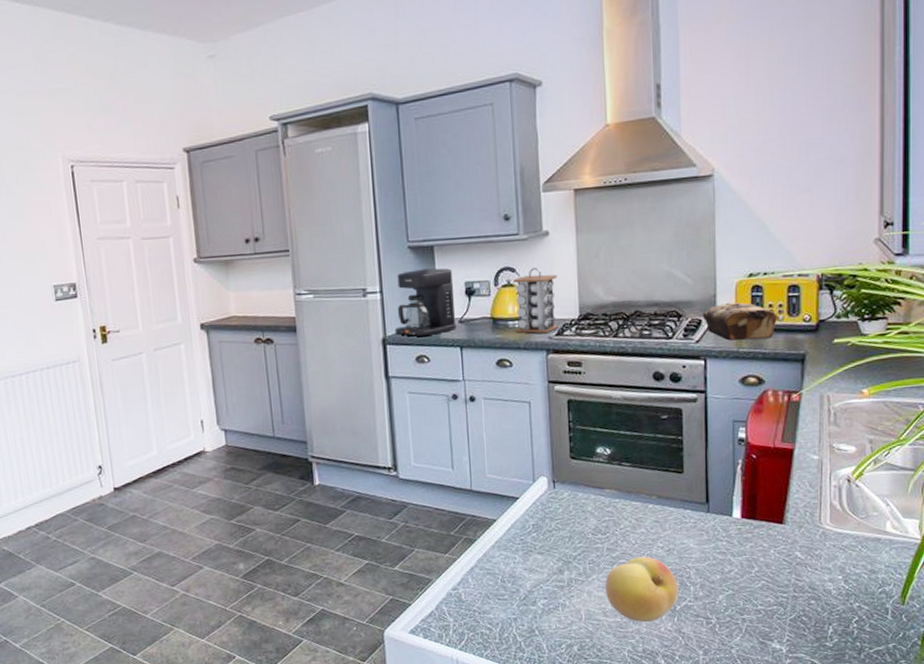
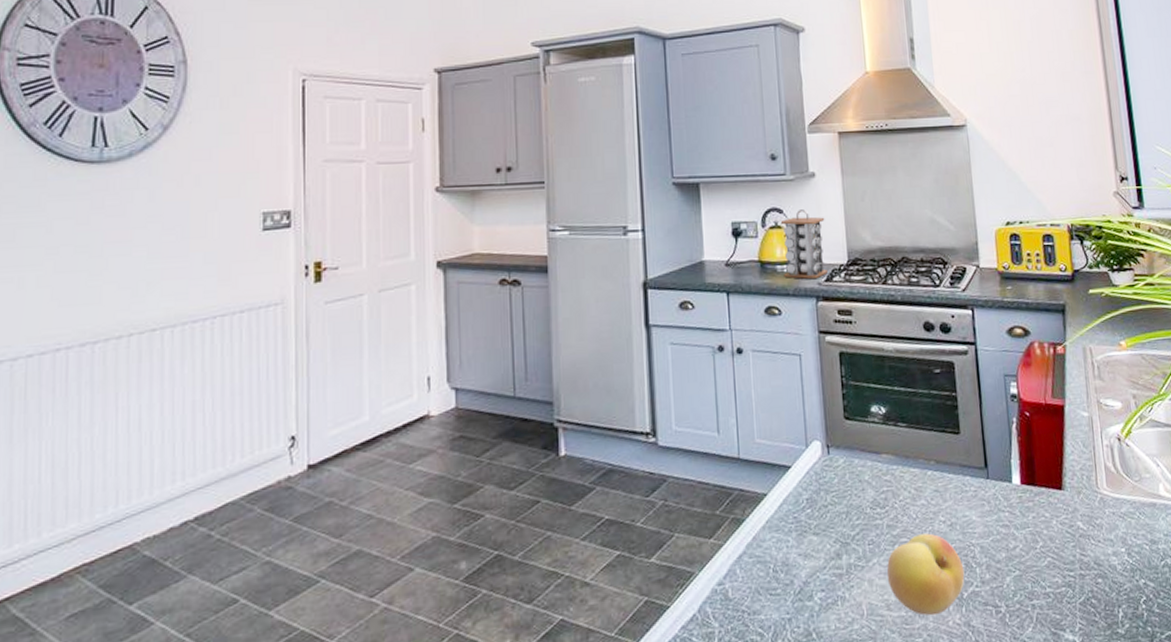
coffee maker: present [396,268,457,338] -> none [658,206,723,281]
bread loaf: present [702,302,777,341] -> none [966,250,1036,290]

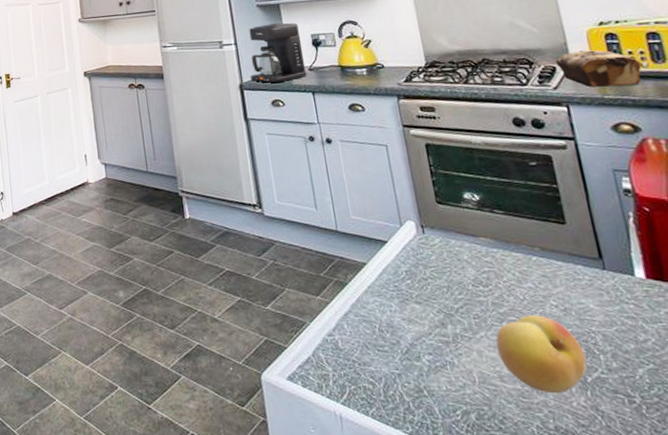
coffee maker: none [658,206,723,281] -> present [249,22,307,84]
spice rack: present [780,209,828,280] -> none [356,20,406,81]
bread loaf: none [966,250,1036,290] -> present [555,49,642,87]

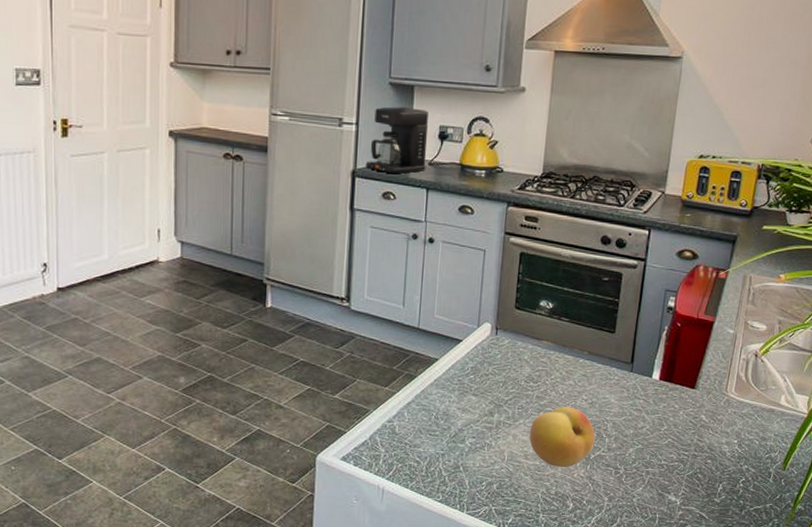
bread loaf: present [555,49,642,87] -> none [653,179,718,217]

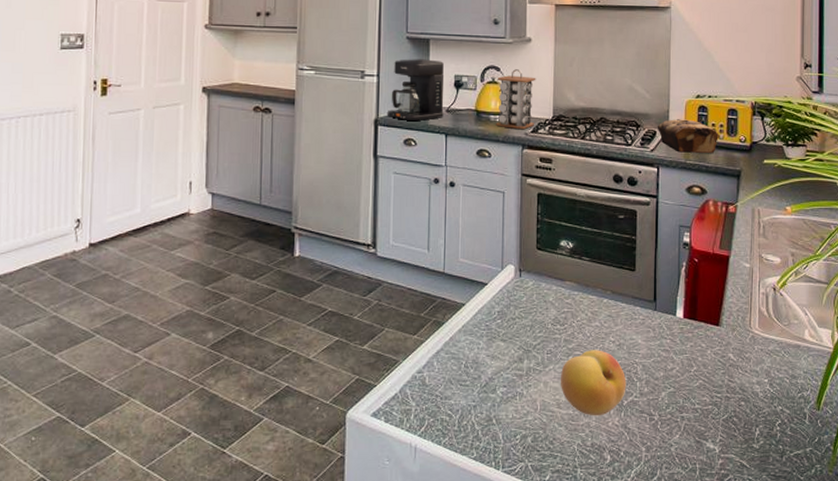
spice rack: none [481,121,528,187] -> present [496,69,536,130]
bread loaf: none [653,179,718,217] -> present [657,118,719,153]

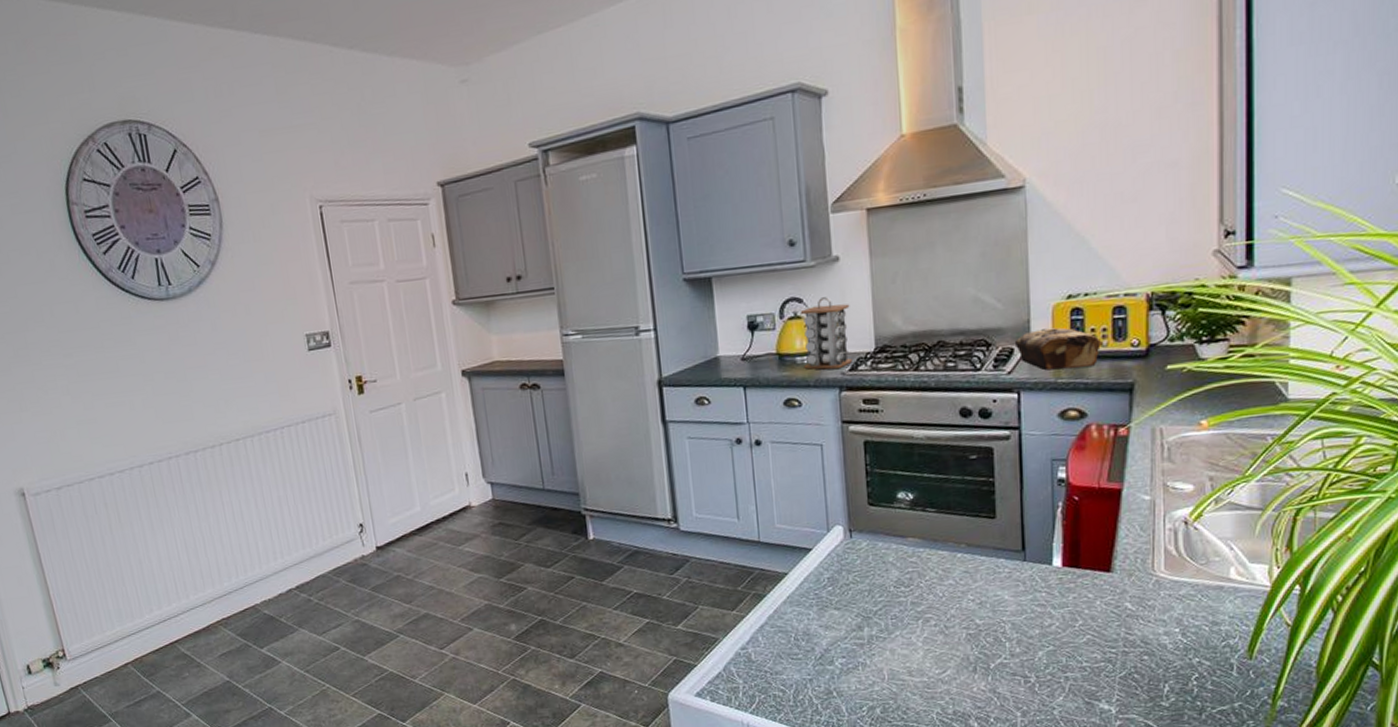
coffee maker: present [388,59,445,122] -> none [672,301,739,378]
fruit: present [560,350,627,416] -> none [909,610,993,683]

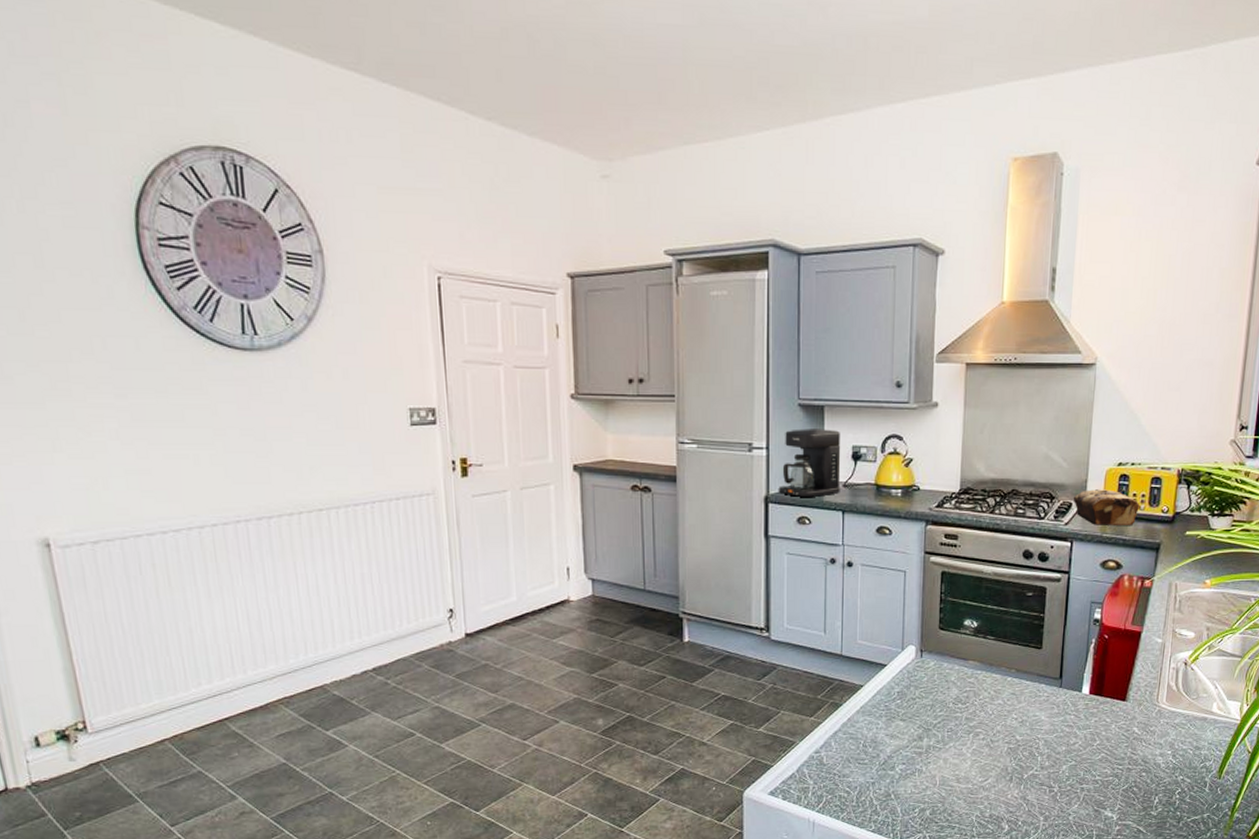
coffee maker: none [672,301,739,378] -> present [779,429,841,498]
spice rack: present [800,297,852,370] -> none [897,438,943,505]

